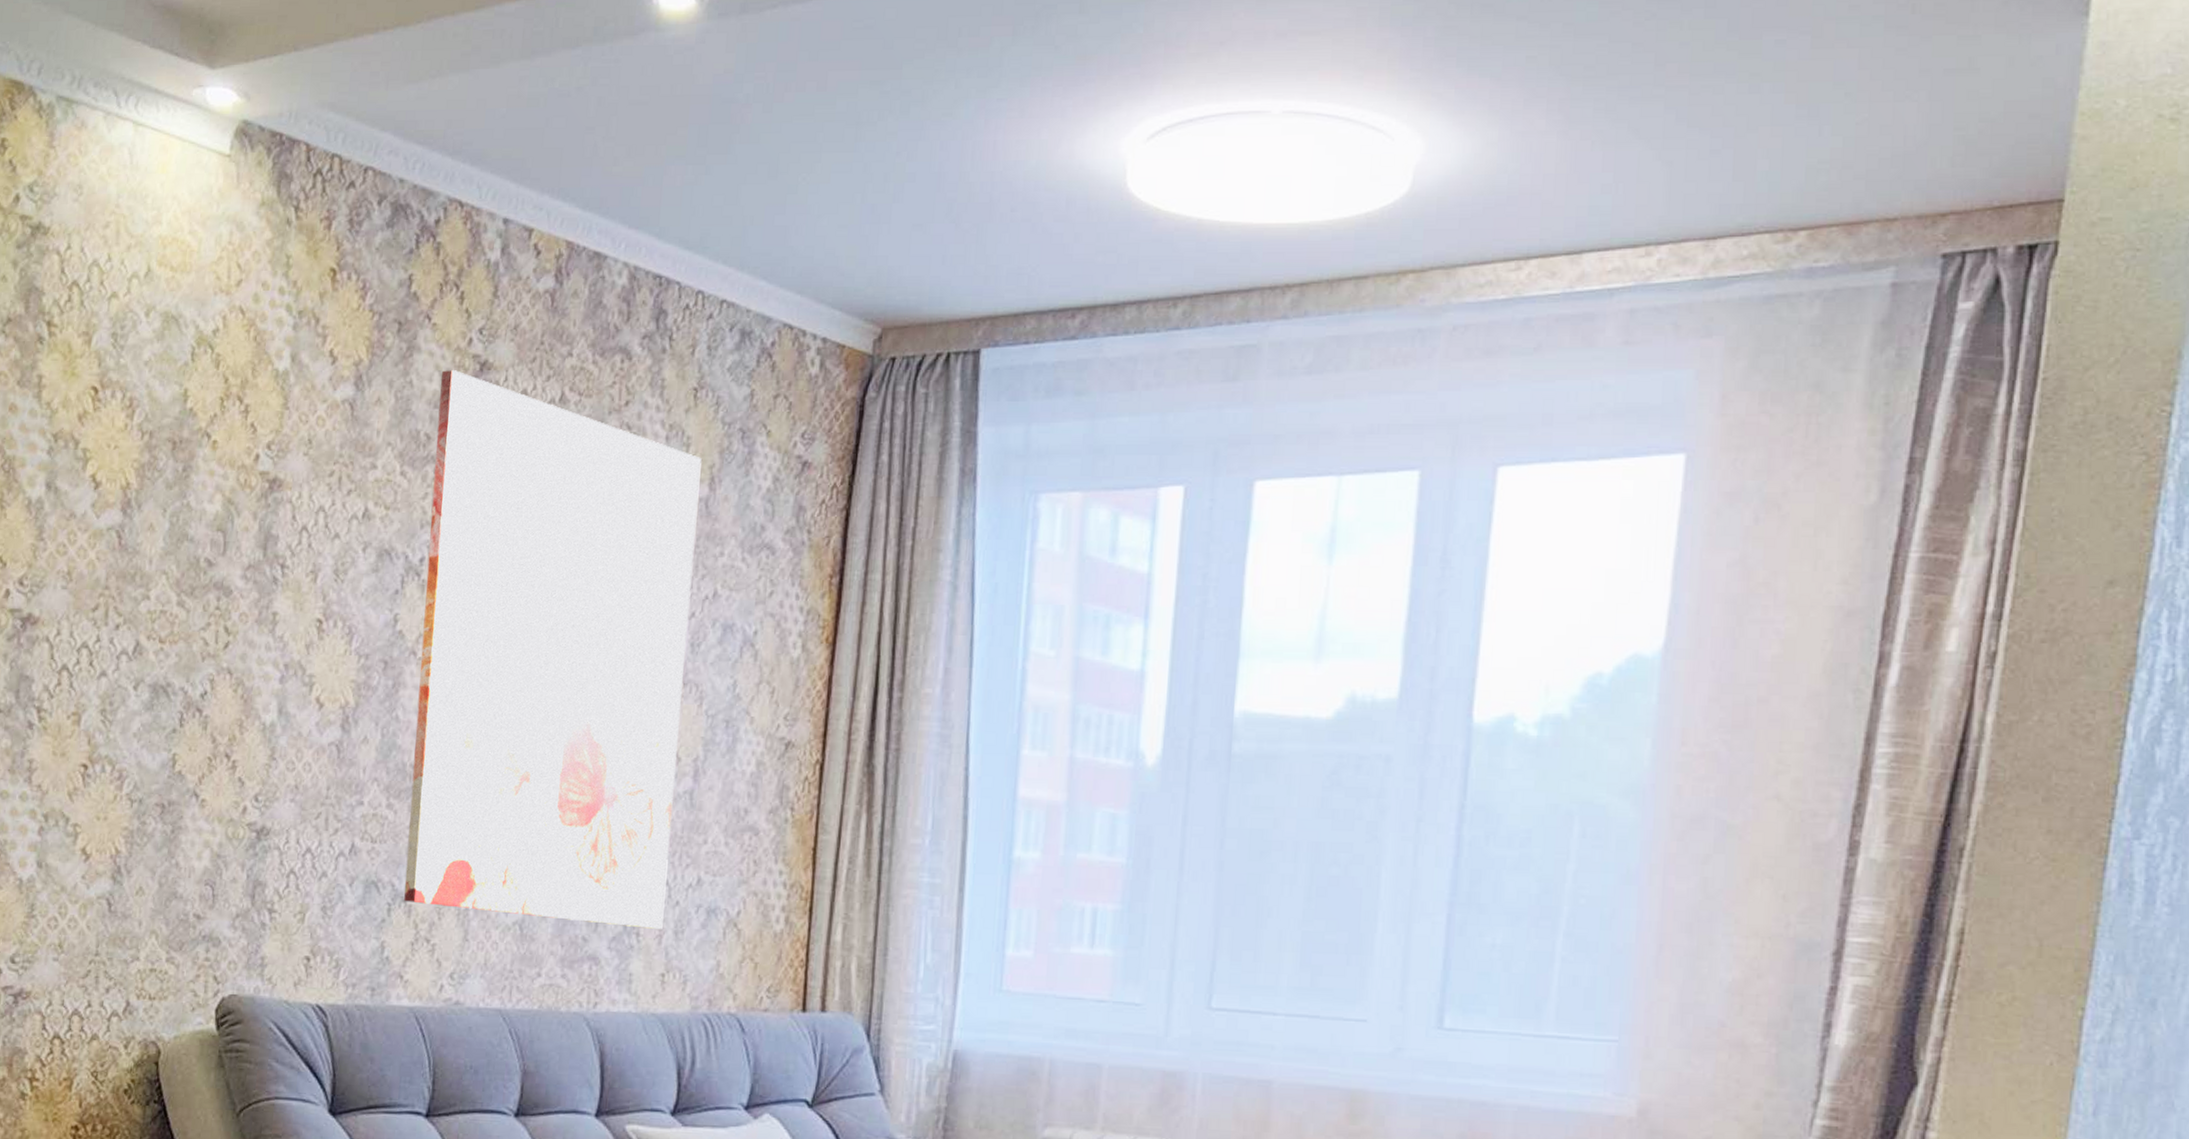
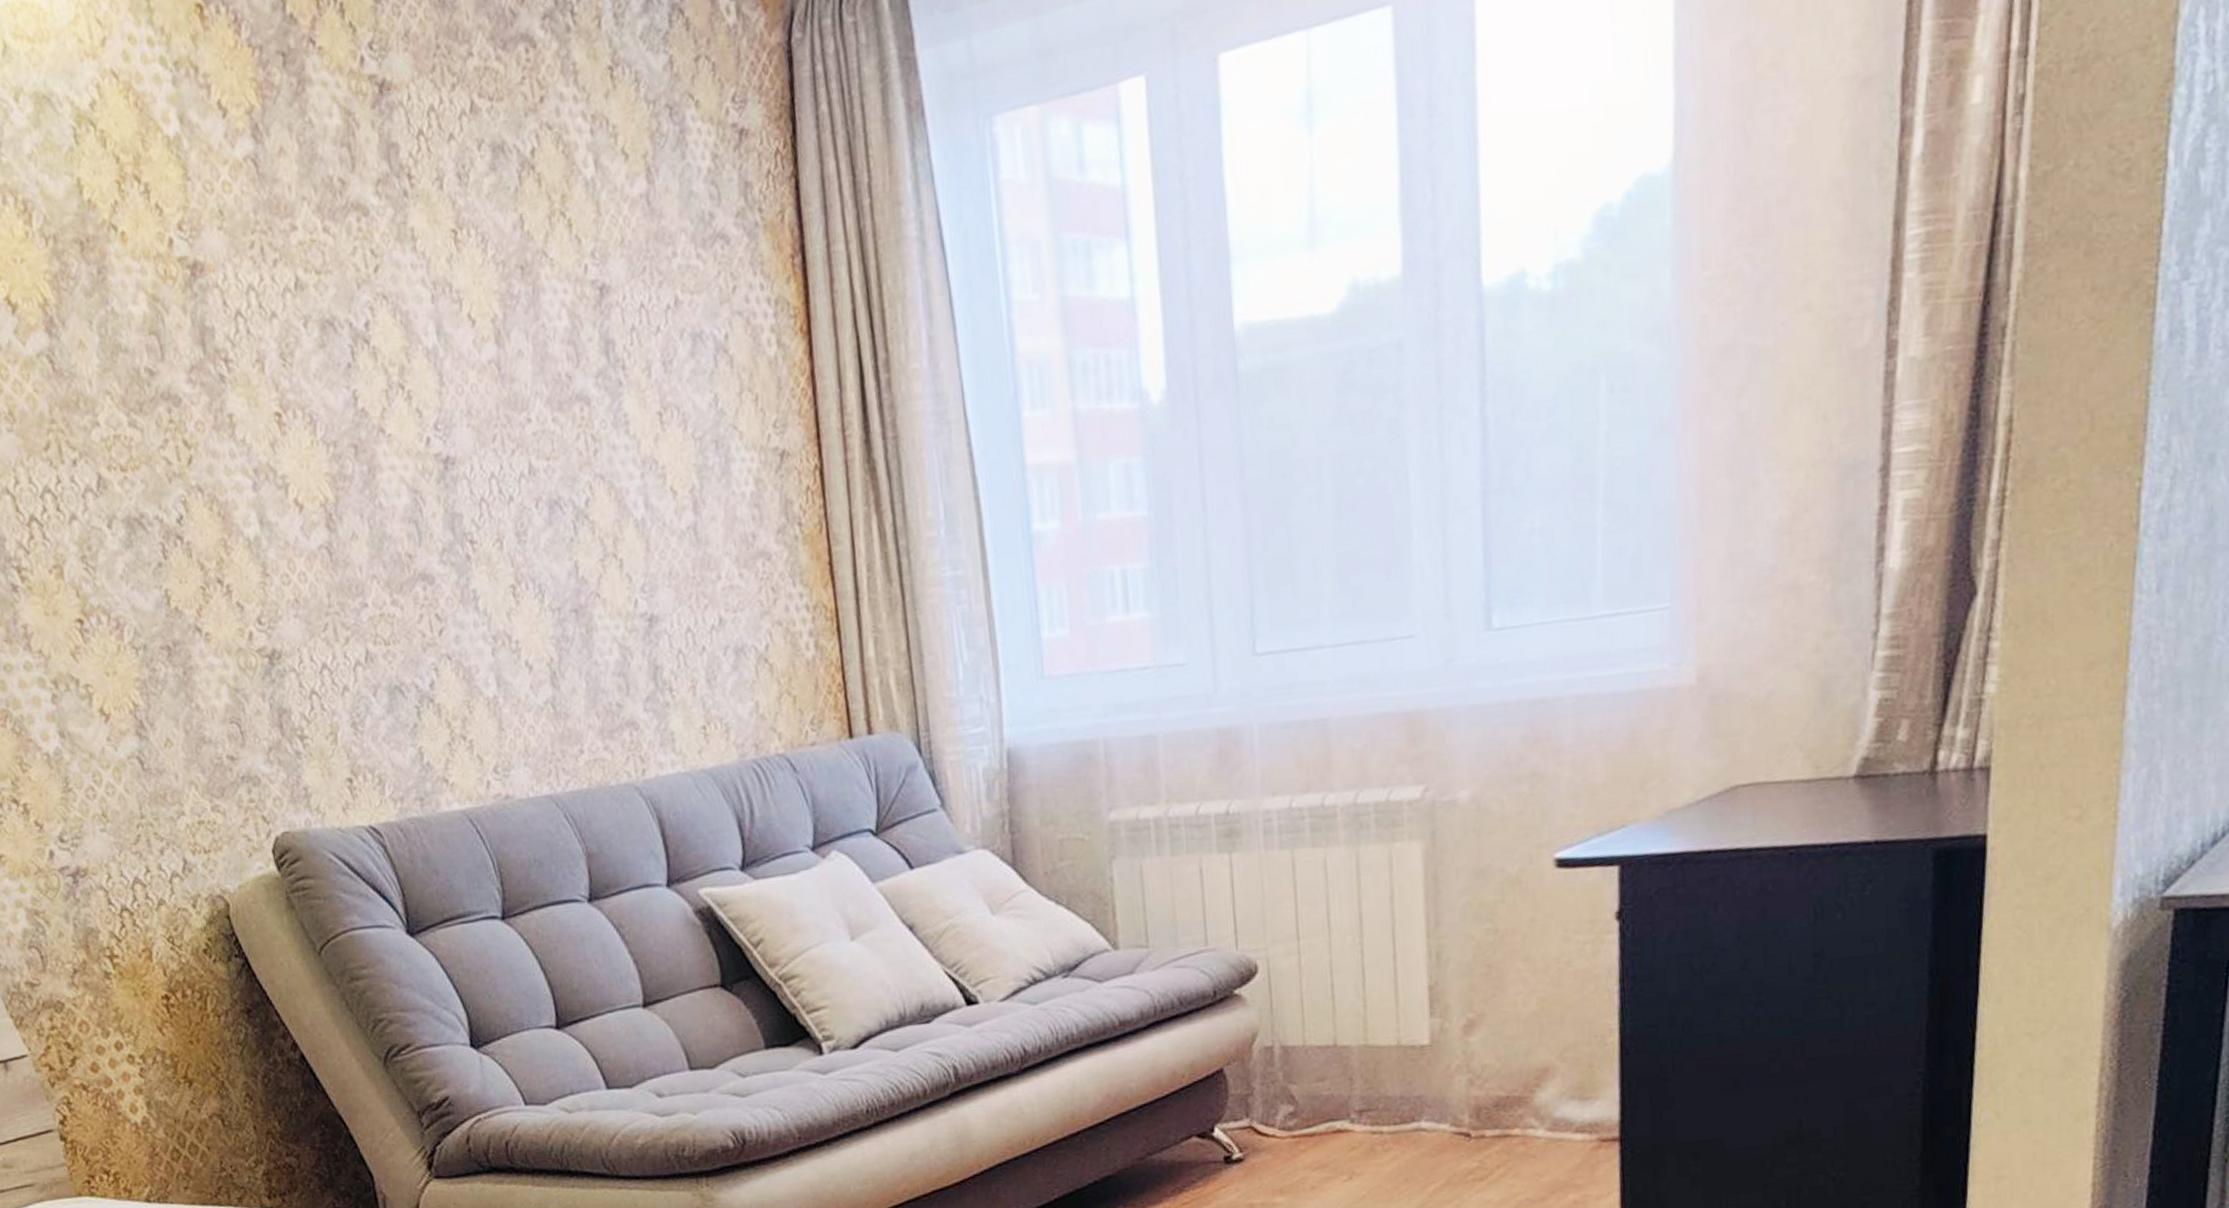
wall art: present [404,370,702,929] -> none [339,97,694,702]

